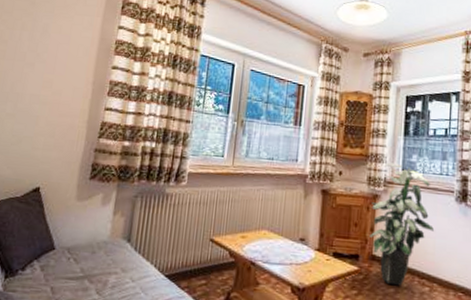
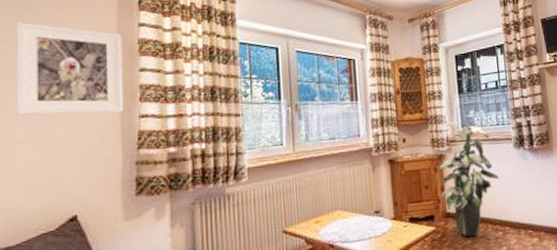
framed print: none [10,12,104,103] -> present [16,21,124,115]

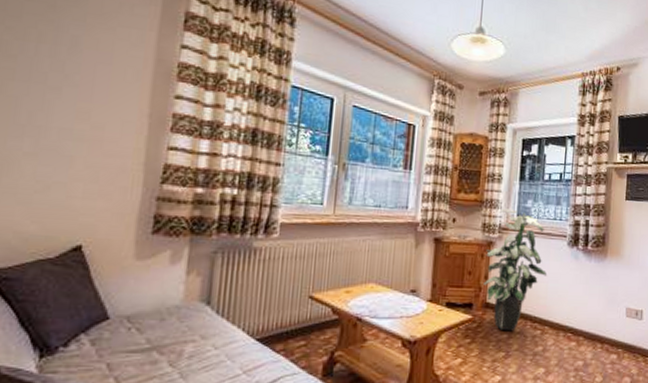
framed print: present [16,21,124,115] -> none [26,18,161,140]

